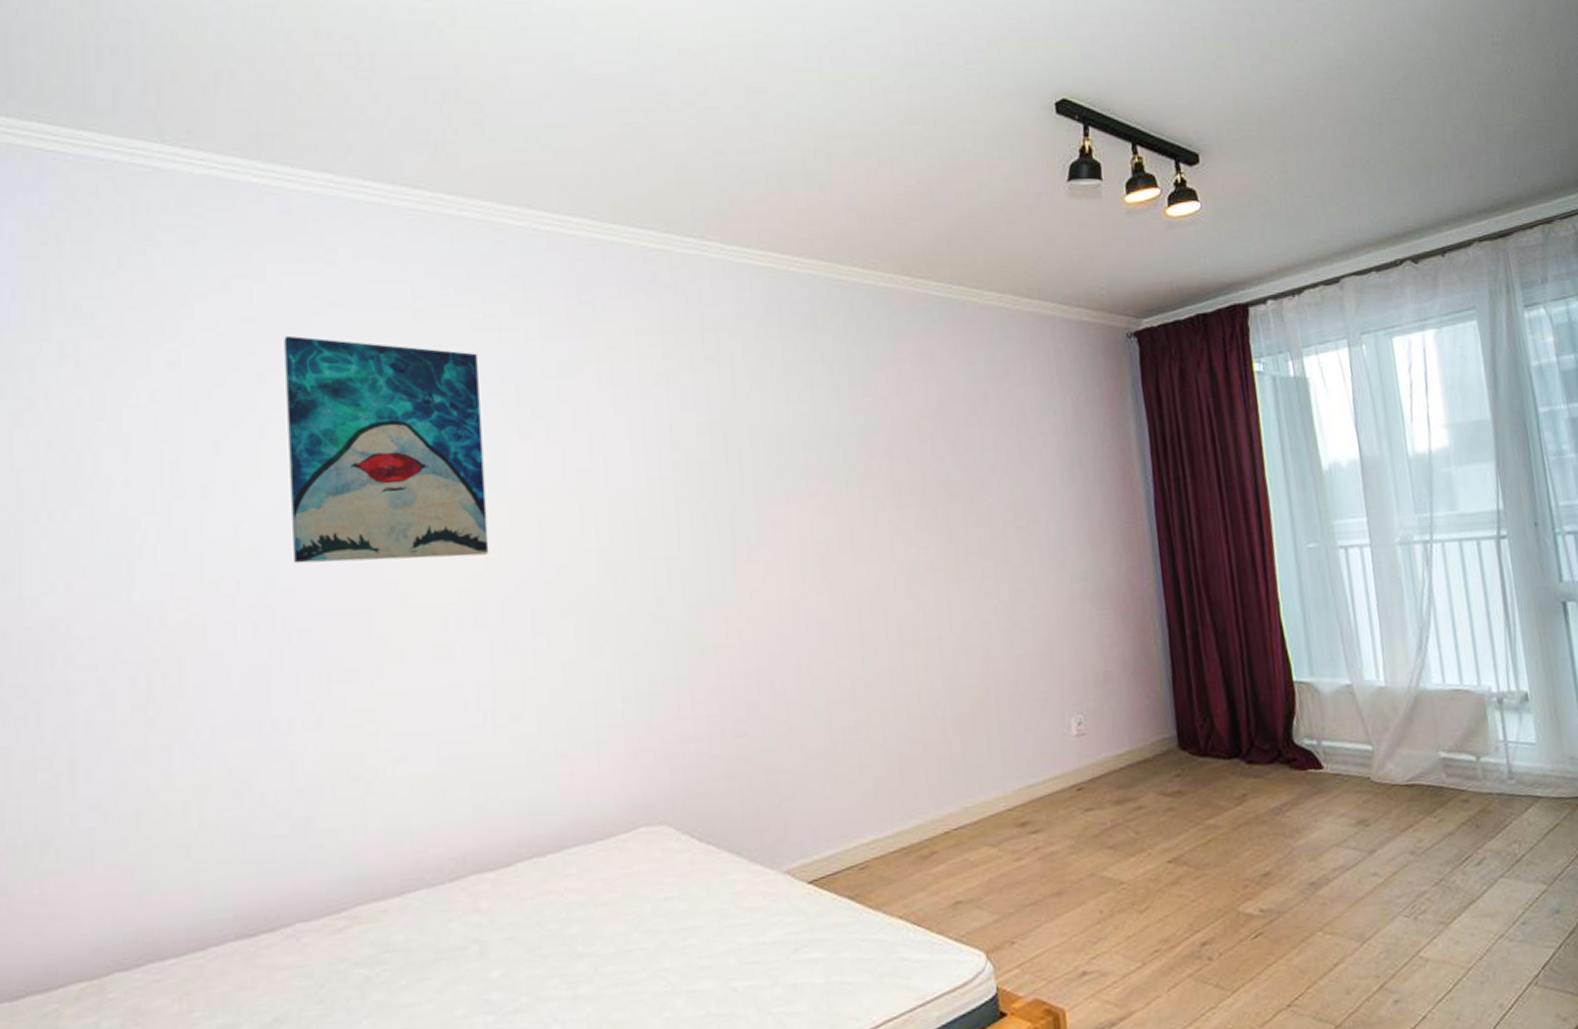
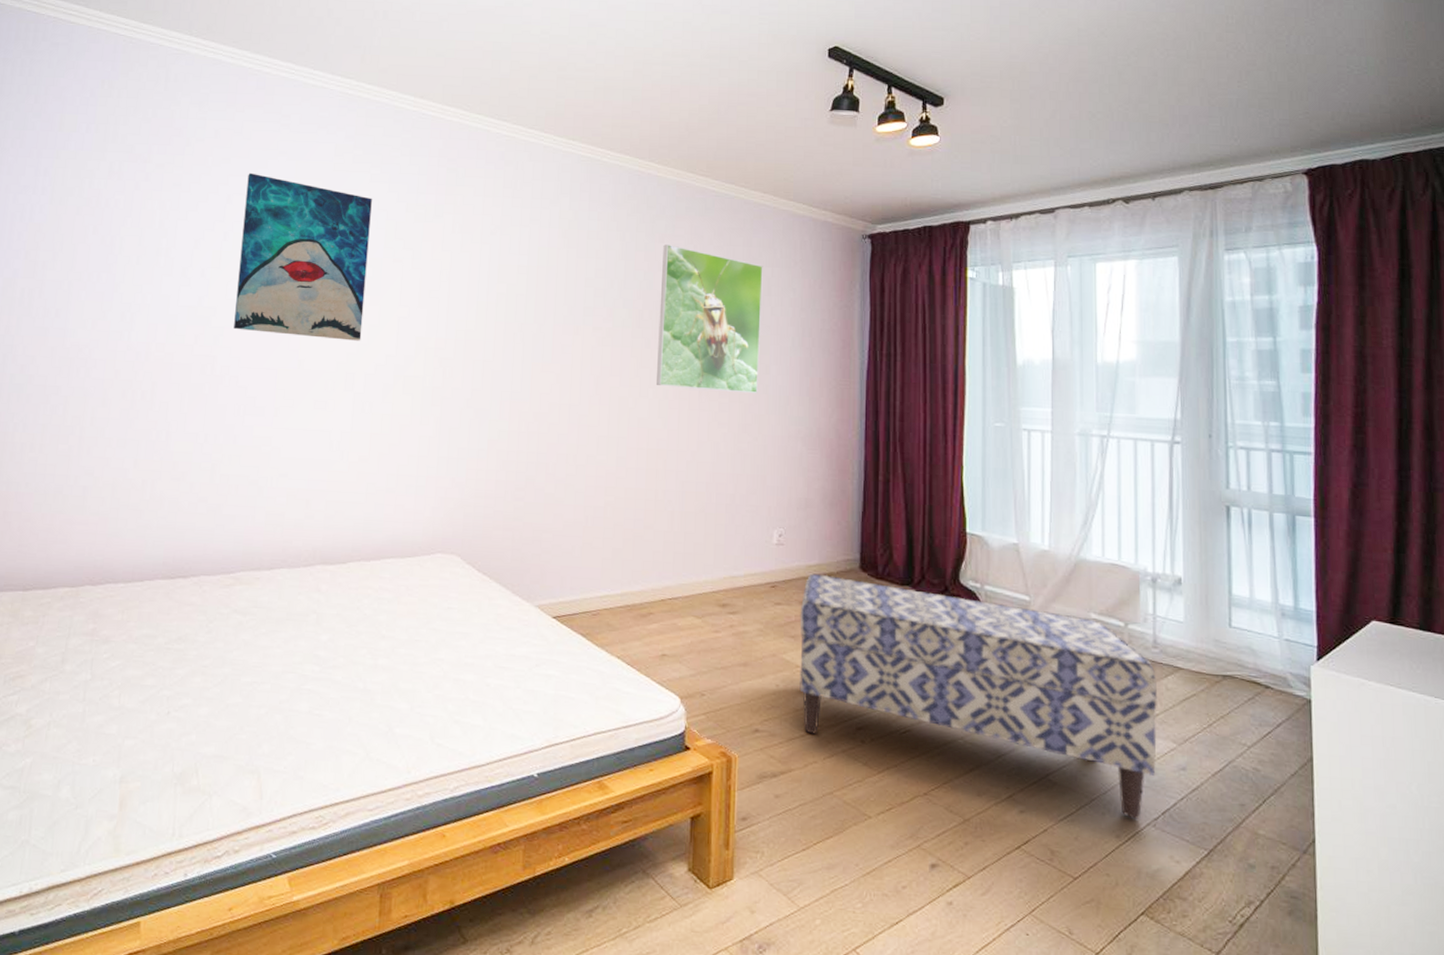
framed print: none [884,372,1028,557] -> present [657,244,763,394]
bench: none [1115,757,1530,981] -> present [799,573,1157,819]

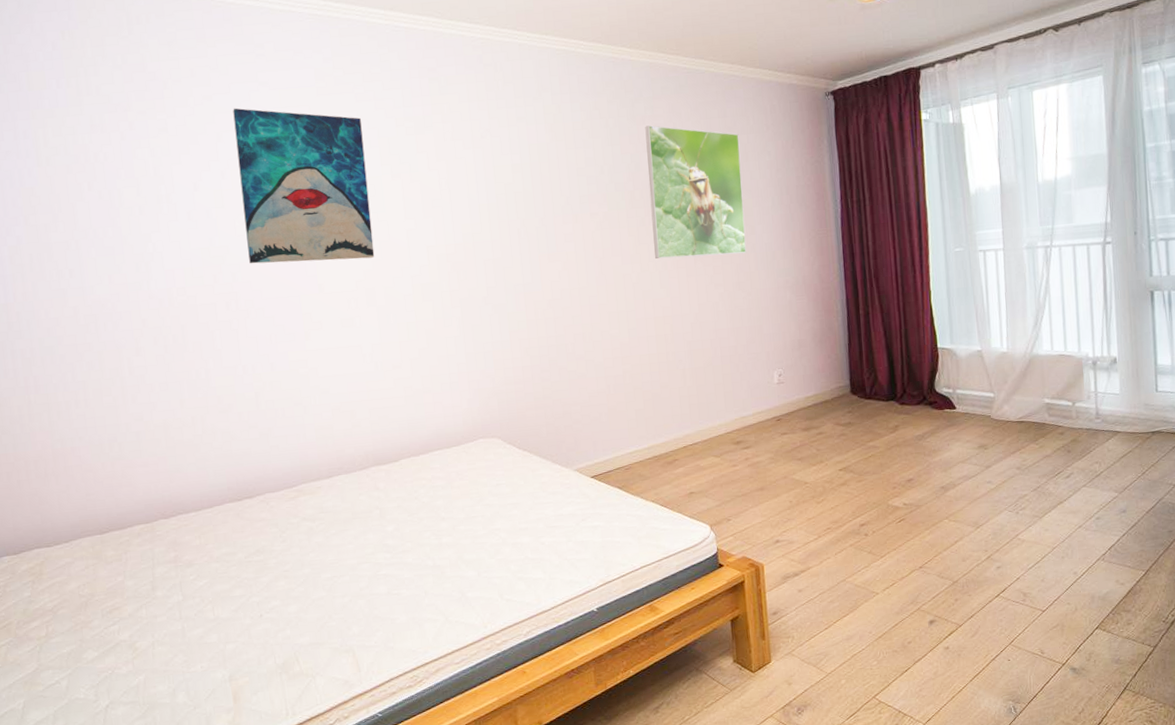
bench: present [799,573,1157,819] -> none [803,402,1103,557]

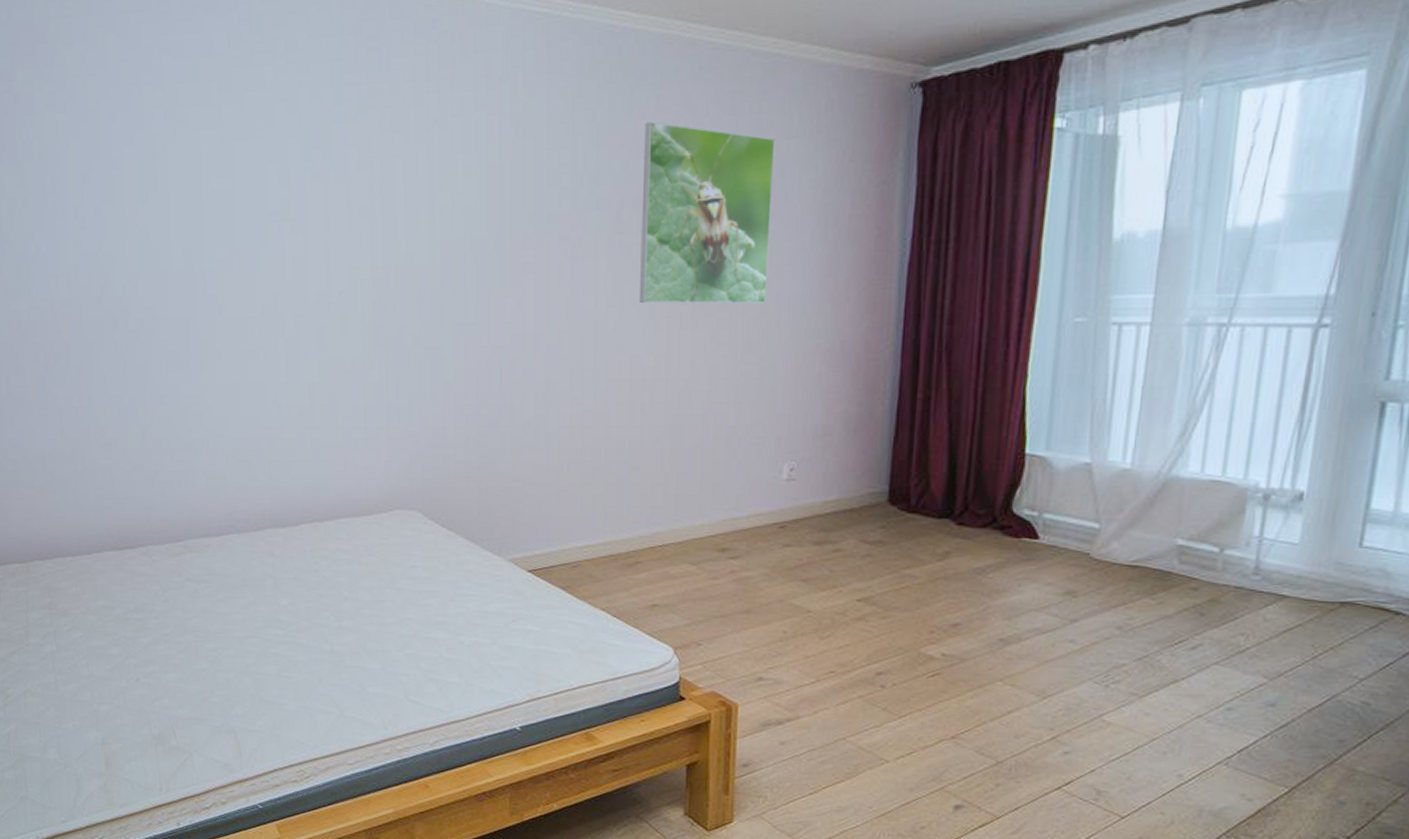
wall art: present [233,108,375,264] -> none [130,80,286,278]

